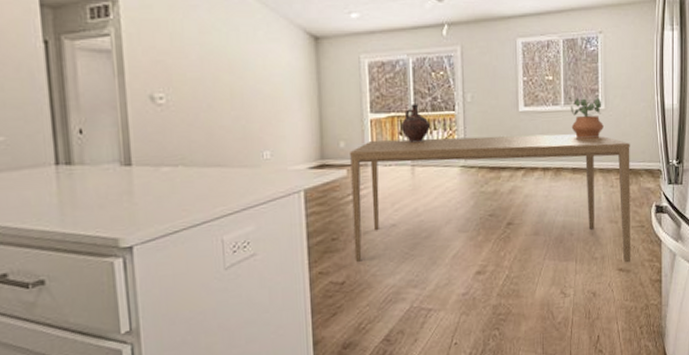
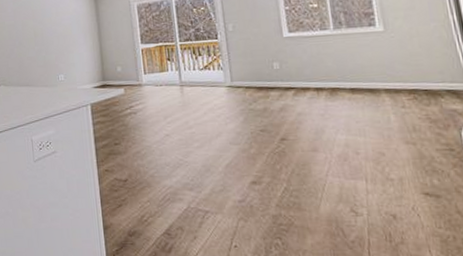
dining table: present [350,134,630,263] -> none [126,56,440,187]
ceramic jug: present [400,104,431,144] -> none [168,35,196,68]
potted plant: present [571,96,604,139] -> none [342,19,385,61]

